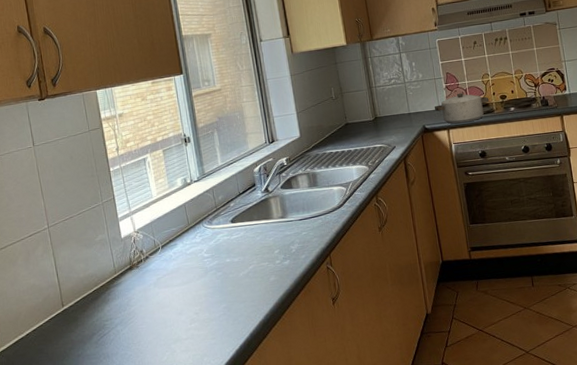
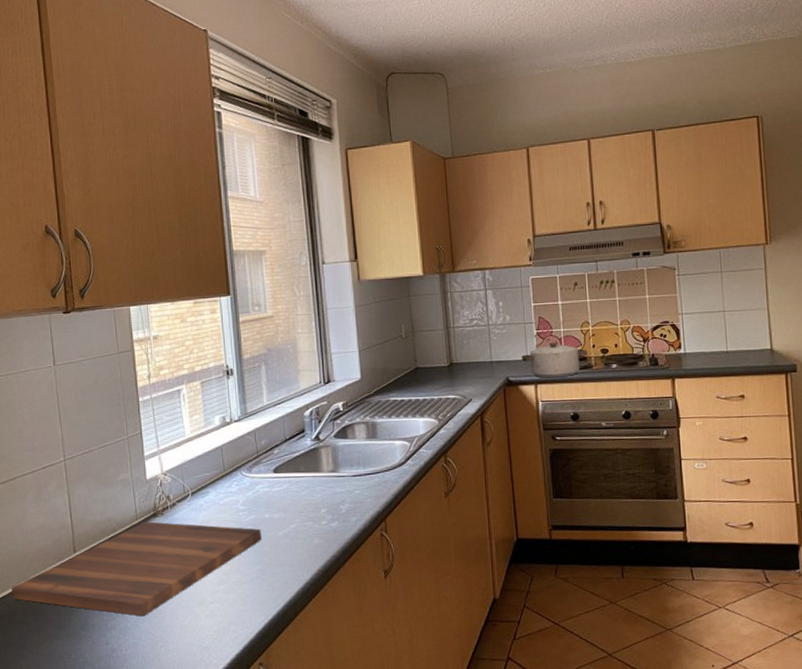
cutting board: none [8,272,225,357] -> present [11,521,261,617]

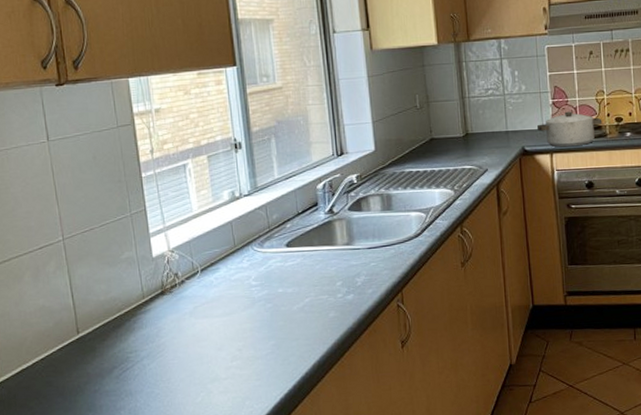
cutting board: present [11,521,261,617] -> none [10,299,275,396]

